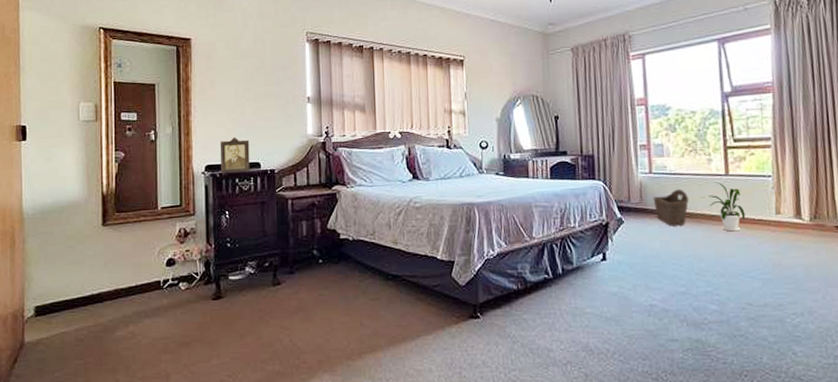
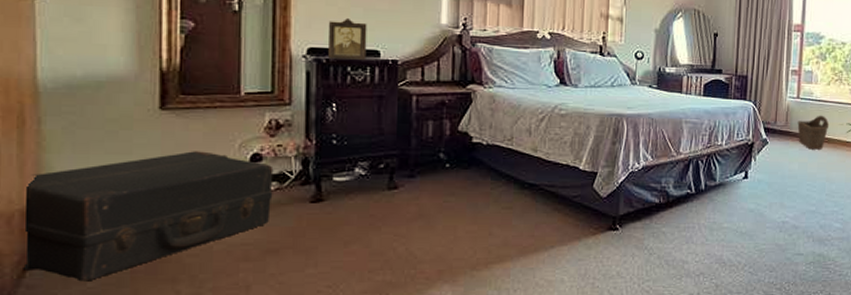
suitcase: none [14,259,184,372] -> present [23,151,274,282]

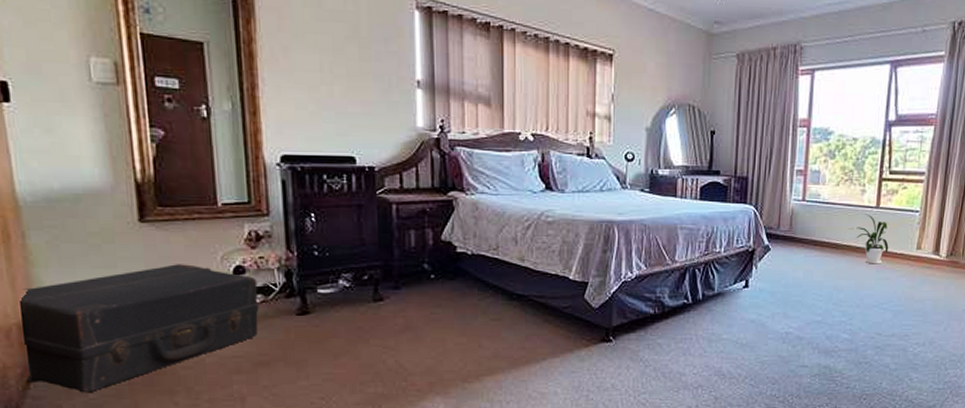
photo frame: present [328,17,367,60] -> none [300,122,342,168]
wicker basket: present [797,115,830,150] -> none [802,218,838,256]

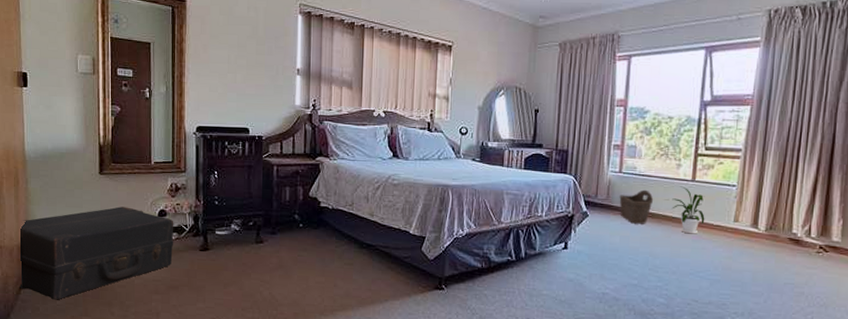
wicker basket: none [802,218,838,256] -> present [619,189,654,224]

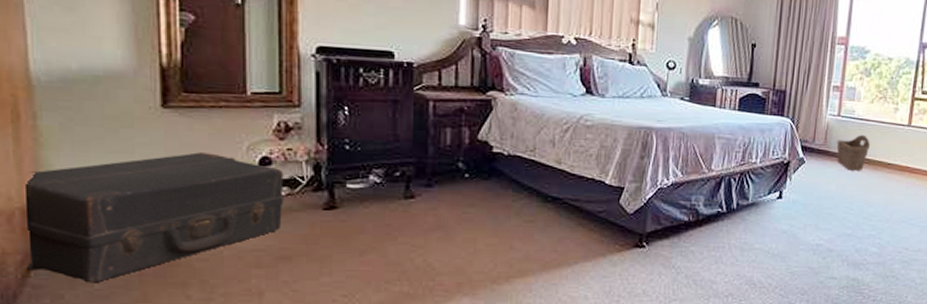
house plant: present [664,186,705,234] -> none [881,131,920,181]

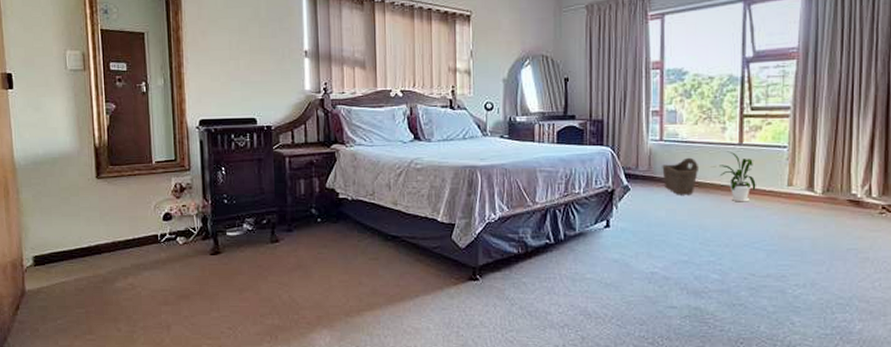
suitcase: present [26,152,284,283] -> none [13,212,182,319]
house plant: none [881,131,920,181] -> present [711,151,756,202]

